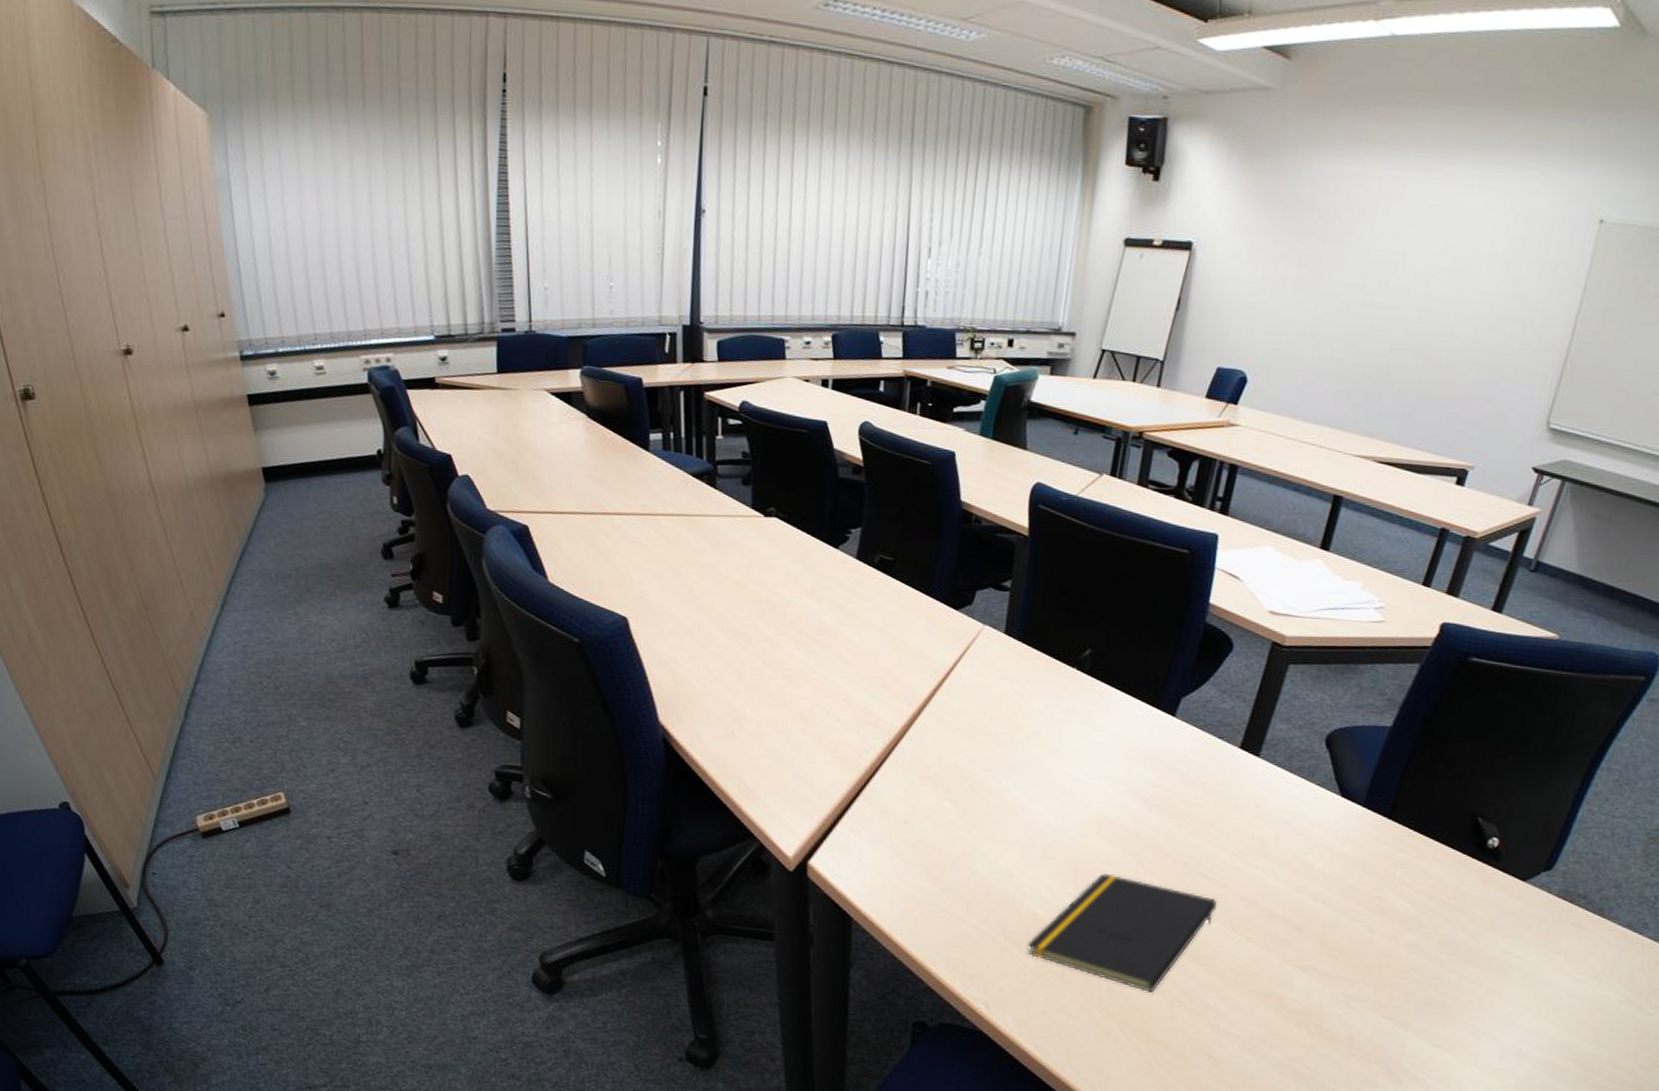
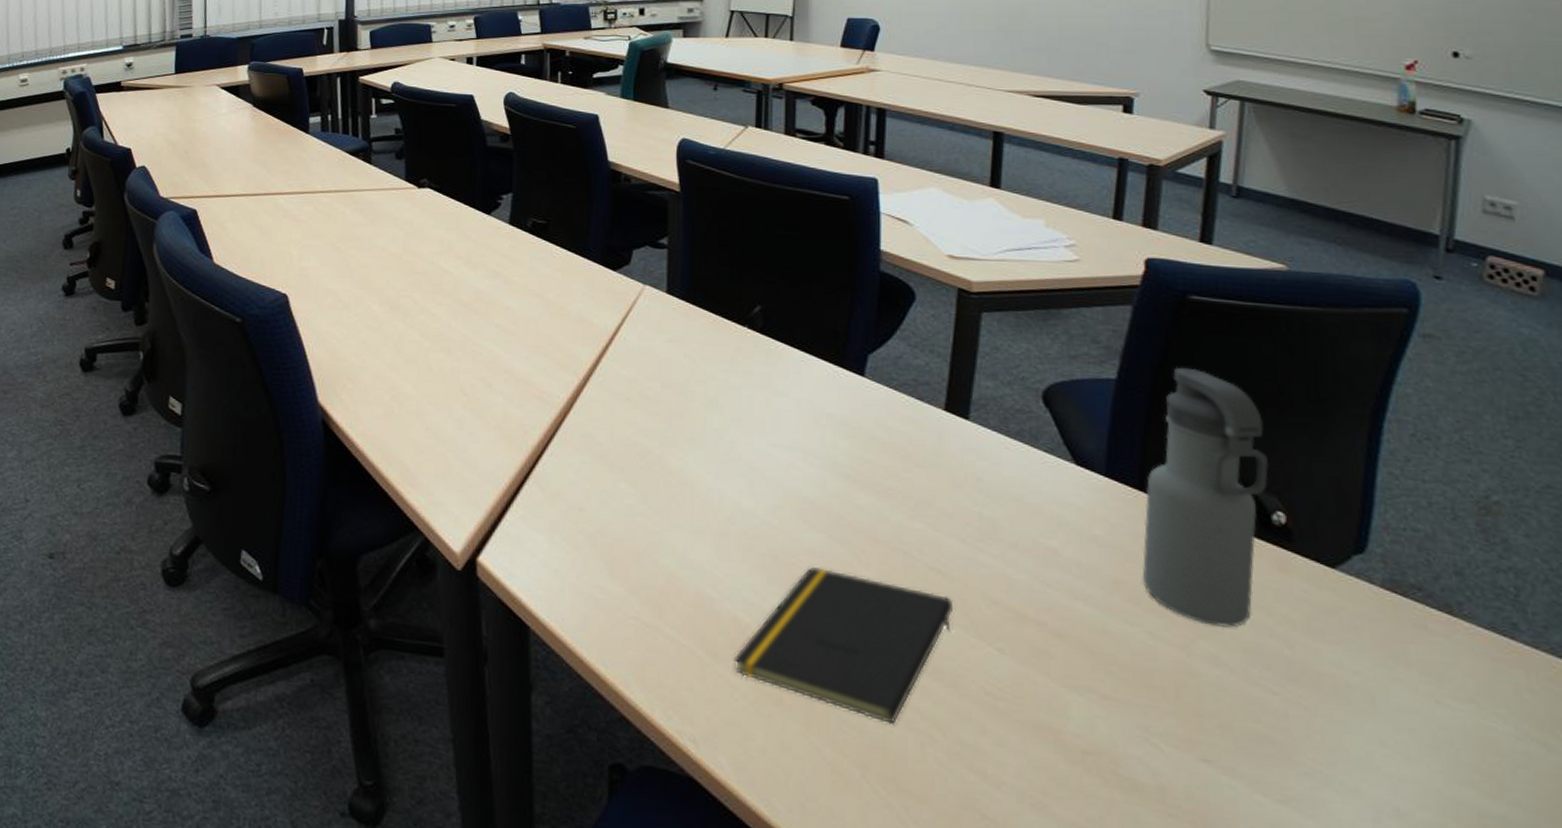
water bottle: none [1373,718,1503,925] -> present [1143,367,1270,628]

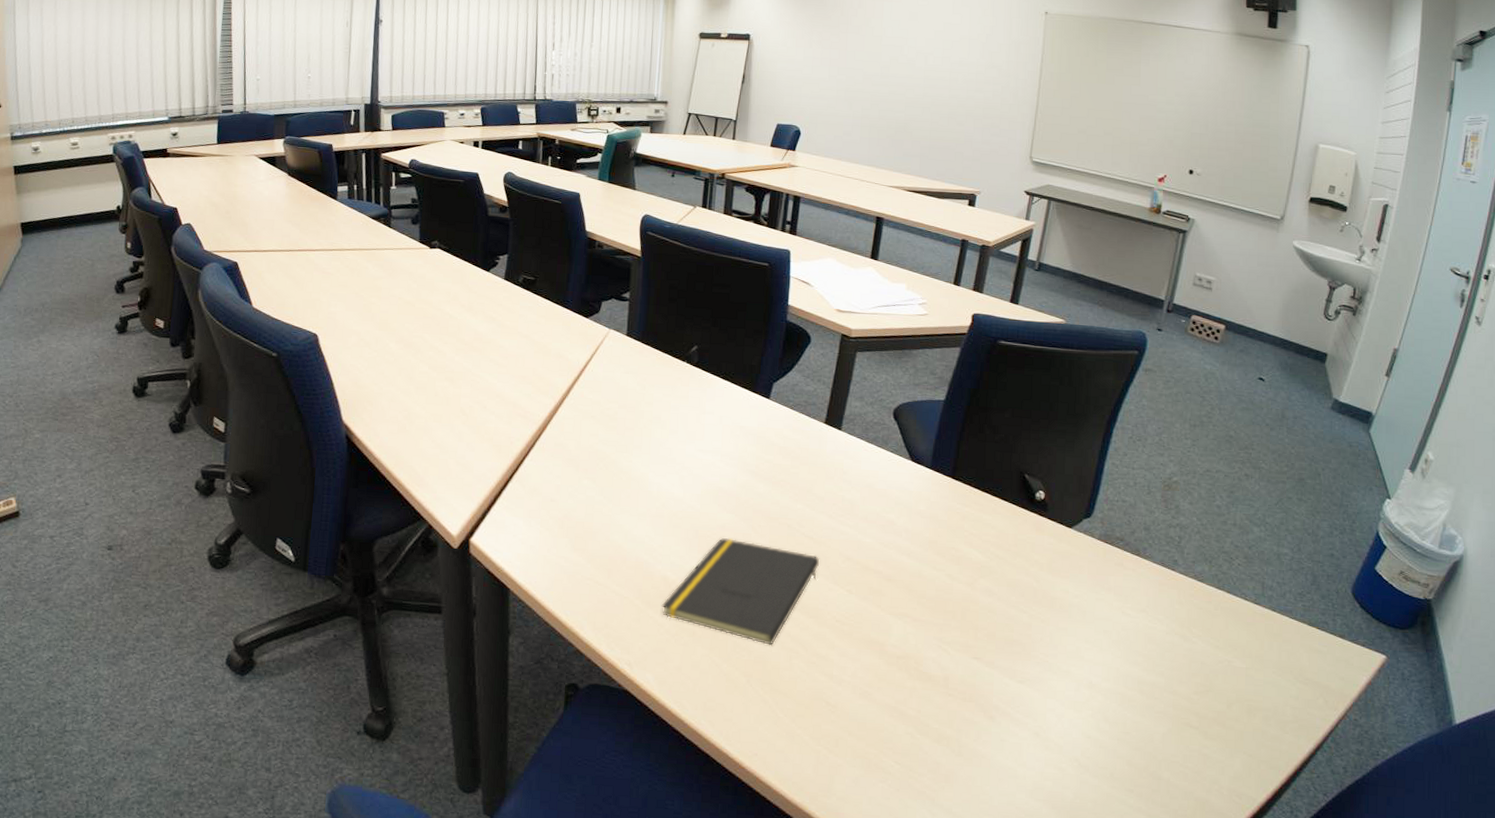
water bottle: present [1143,367,1270,628] -> none [948,391,1039,570]

